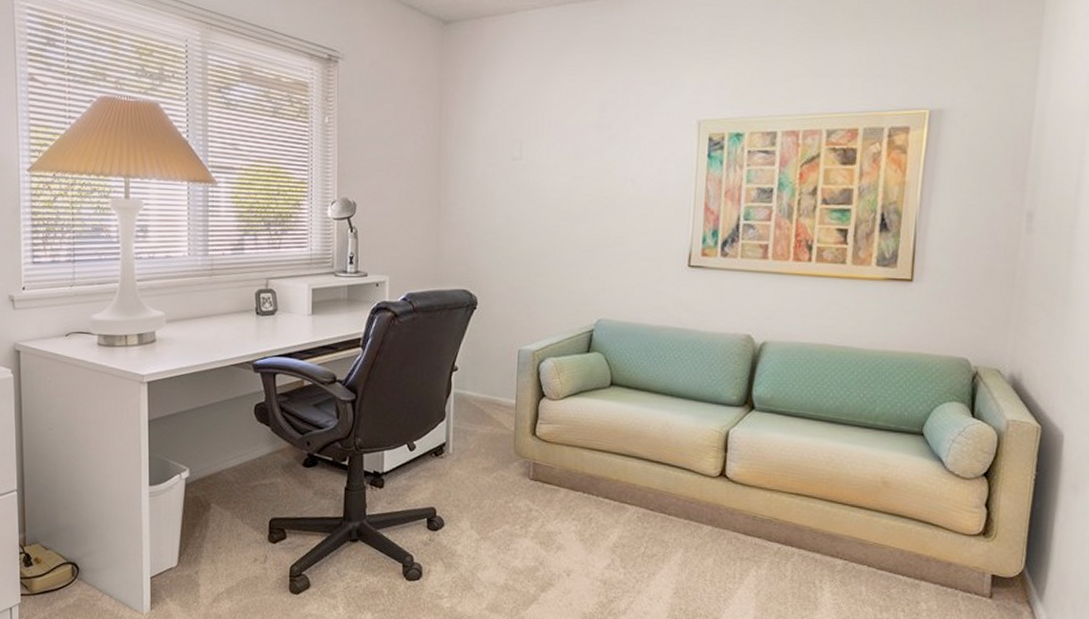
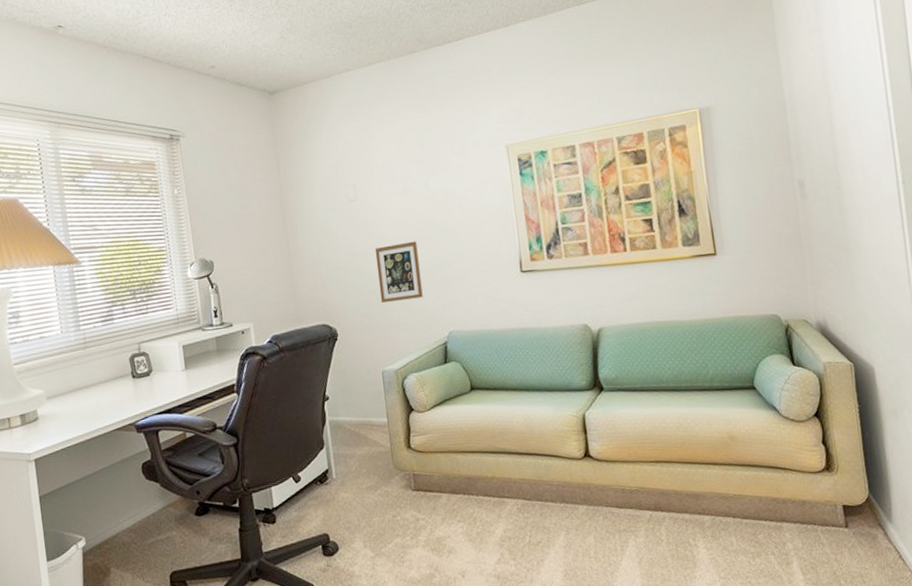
picture frame: none [529,214,579,278] -> present [375,241,423,303]

